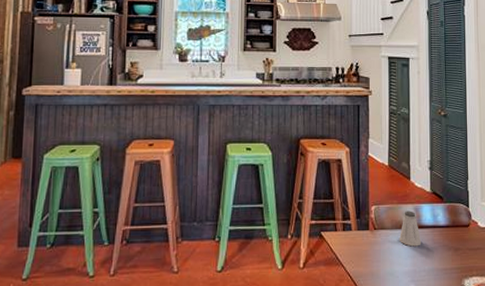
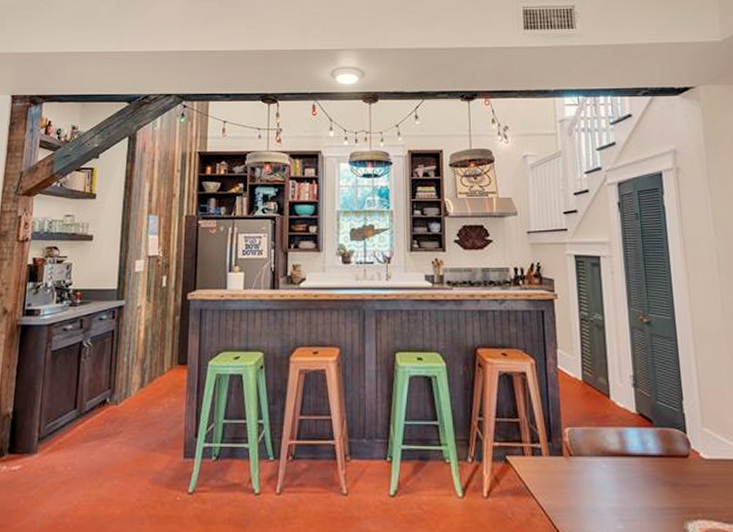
saltshaker: present [400,211,422,247] -> none [601,435,629,479]

